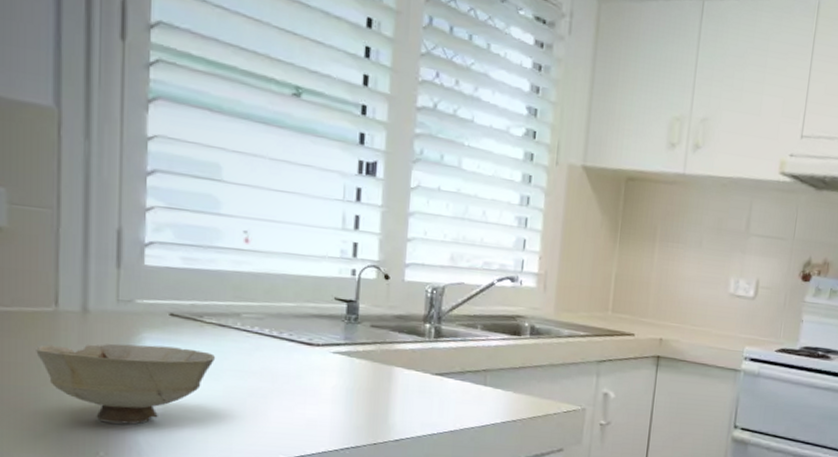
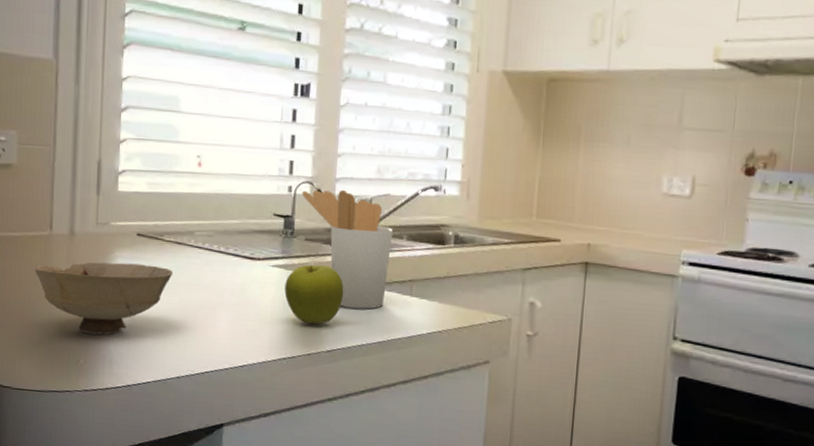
fruit: none [347,352,414,414] -> present [284,265,344,325]
utensil holder: none [367,274,467,399] -> present [301,190,394,309]

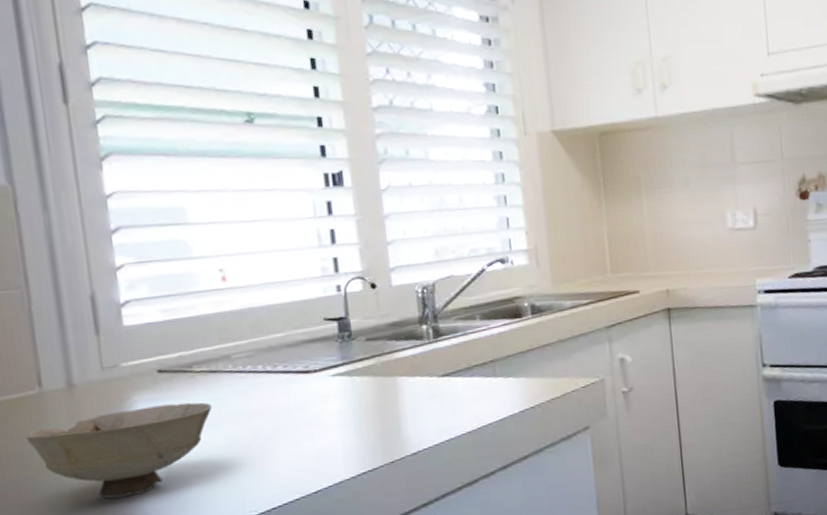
fruit: present [284,265,344,325] -> none [350,363,421,430]
utensil holder: present [301,190,394,309] -> none [353,280,467,404]

